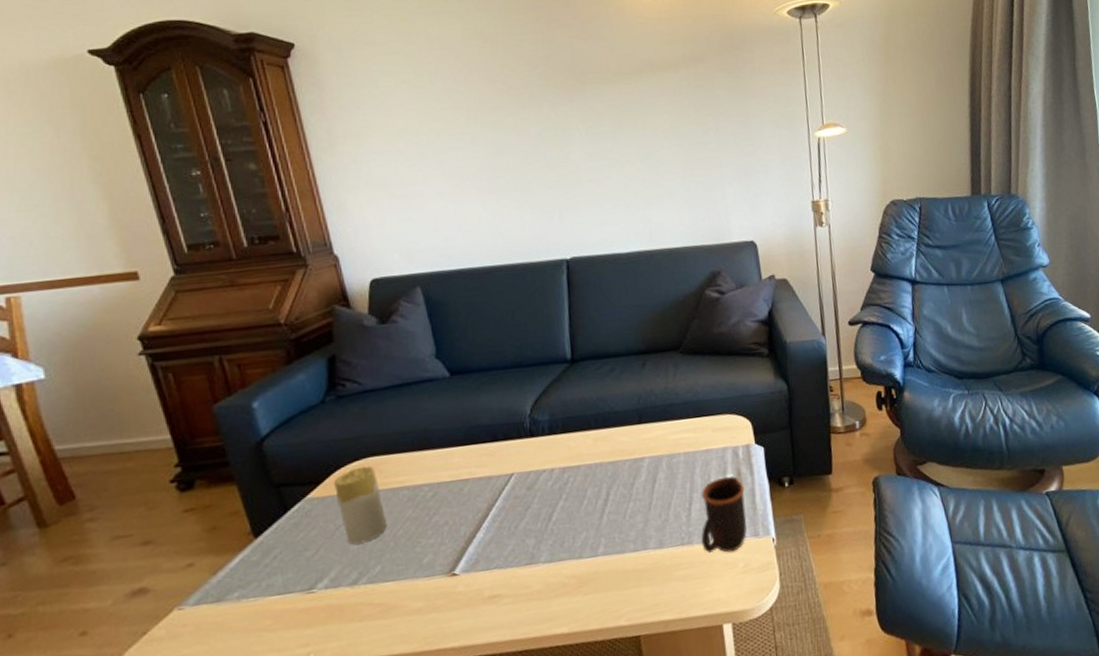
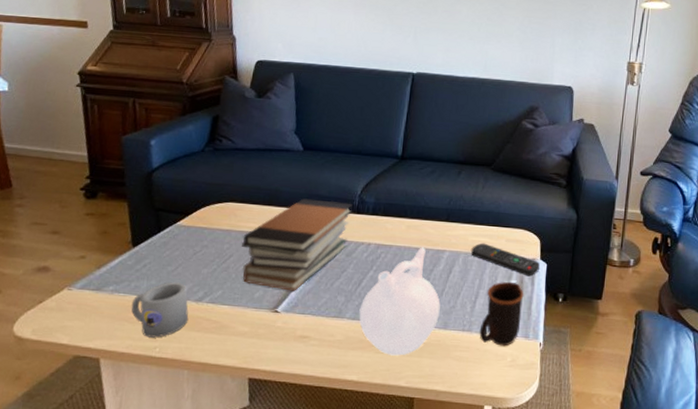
mug: none [266,567,345,644] -> present [131,282,189,338]
candle: present [334,466,387,545] -> none [198,208,233,270]
book stack: none [394,426,526,550] -> present [242,198,353,291]
teapot: none [555,459,652,594] -> present [359,247,440,356]
remote control: none [674,439,756,466] -> present [471,243,540,277]

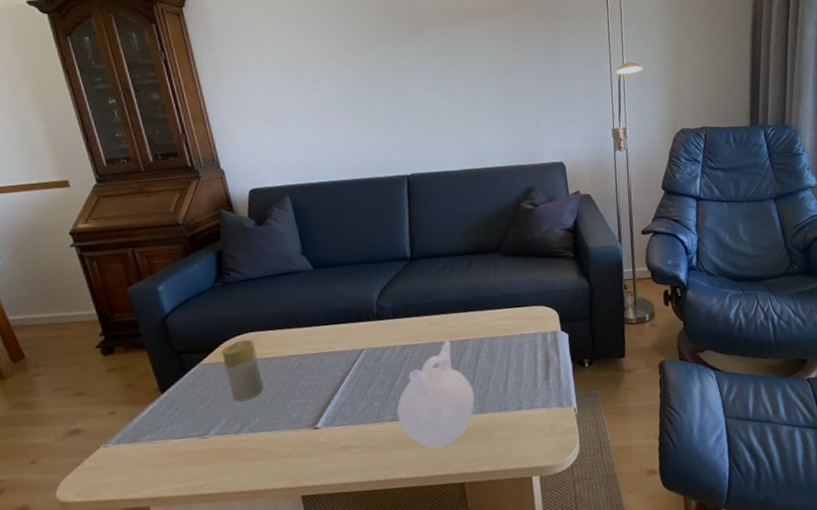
mug: present [131,282,189,338] -> none [171,418,231,477]
candle: none [198,208,233,270] -> present [222,339,264,401]
book stack: present [242,198,353,291] -> none [269,311,374,407]
remote control: present [471,243,540,277] -> none [494,325,562,349]
mug: present [479,281,524,346] -> none [515,356,553,419]

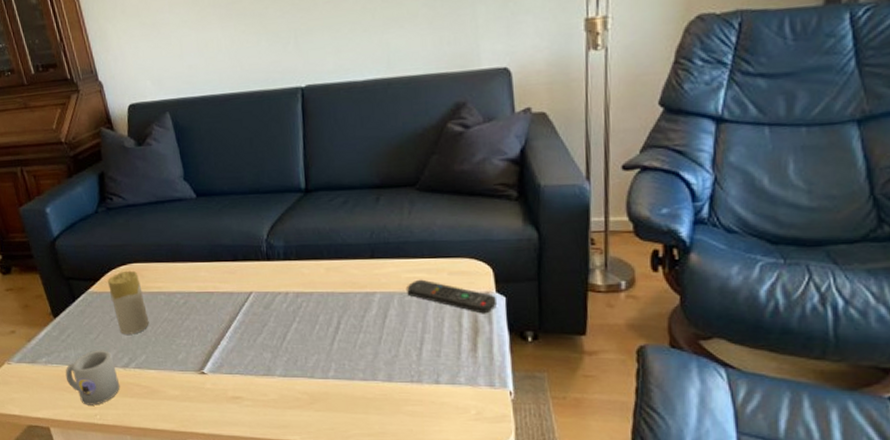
mug: none [171,418,231,477] -> present [65,350,120,406]
teapot: present [397,340,475,448] -> none [289,291,381,413]
remote control: none [494,325,562,349] -> present [407,279,496,314]

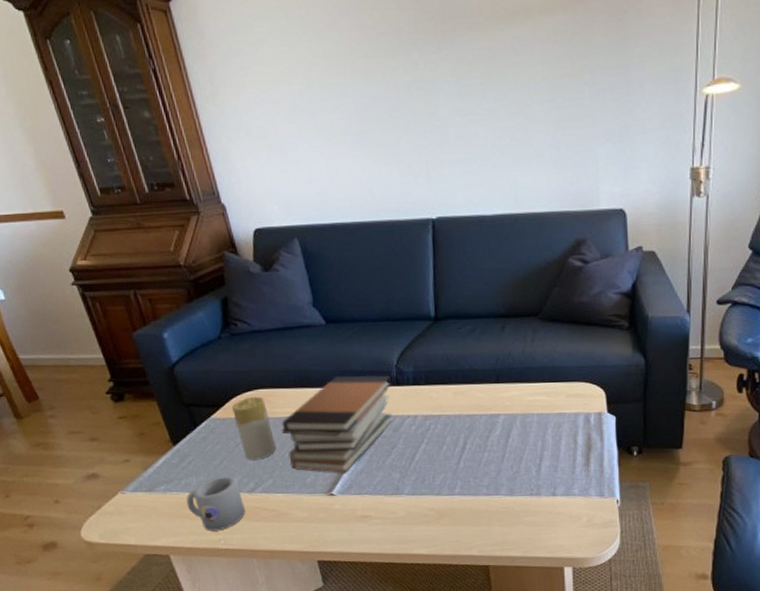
book stack: none [154,249,263,351] -> present [281,375,393,473]
remote control: present [407,279,496,314] -> none [528,401,608,432]

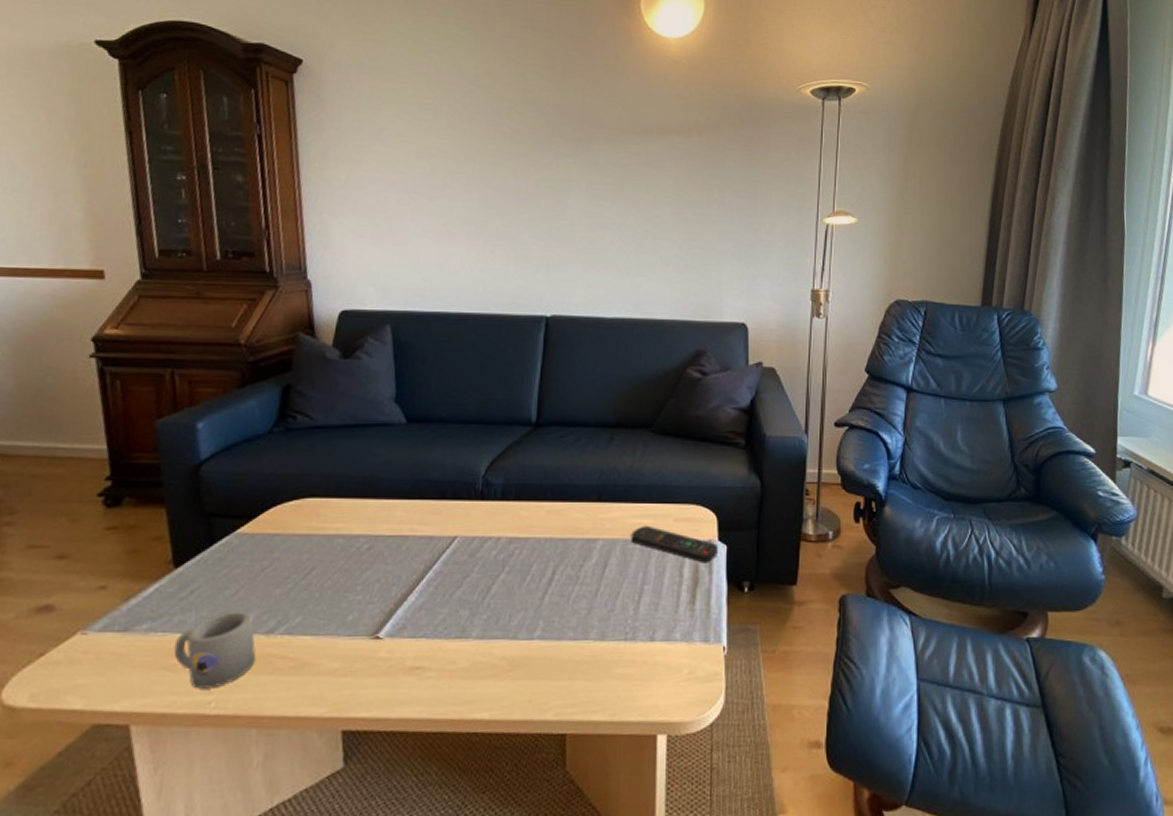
candle: present [232,396,277,460] -> none [266,506,316,589]
book stack: present [281,375,393,473] -> none [327,485,476,609]
remote control: none [528,401,608,432] -> present [631,525,718,563]

